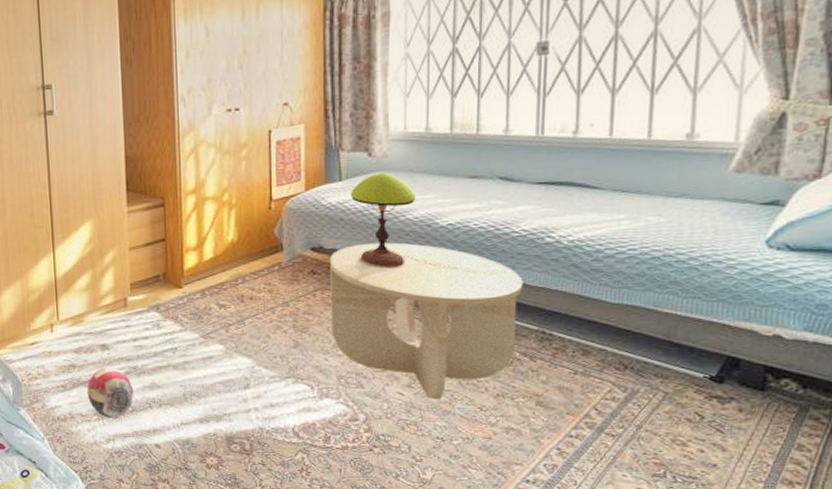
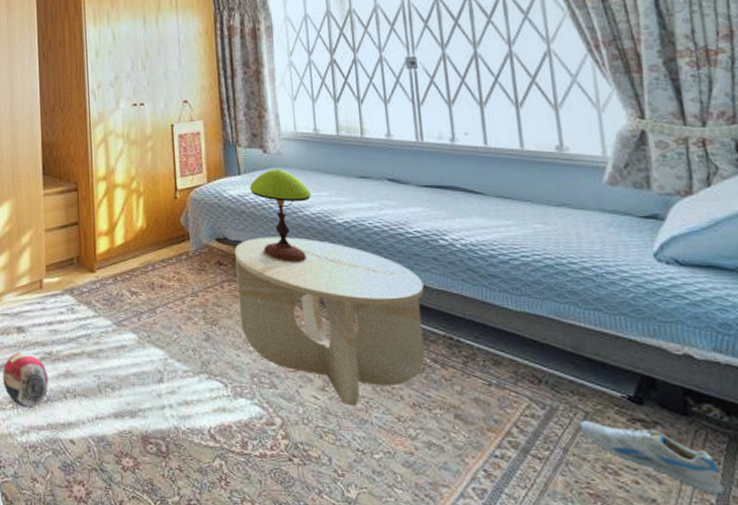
sneaker: none [656,400,784,456] -> present [578,420,725,494]

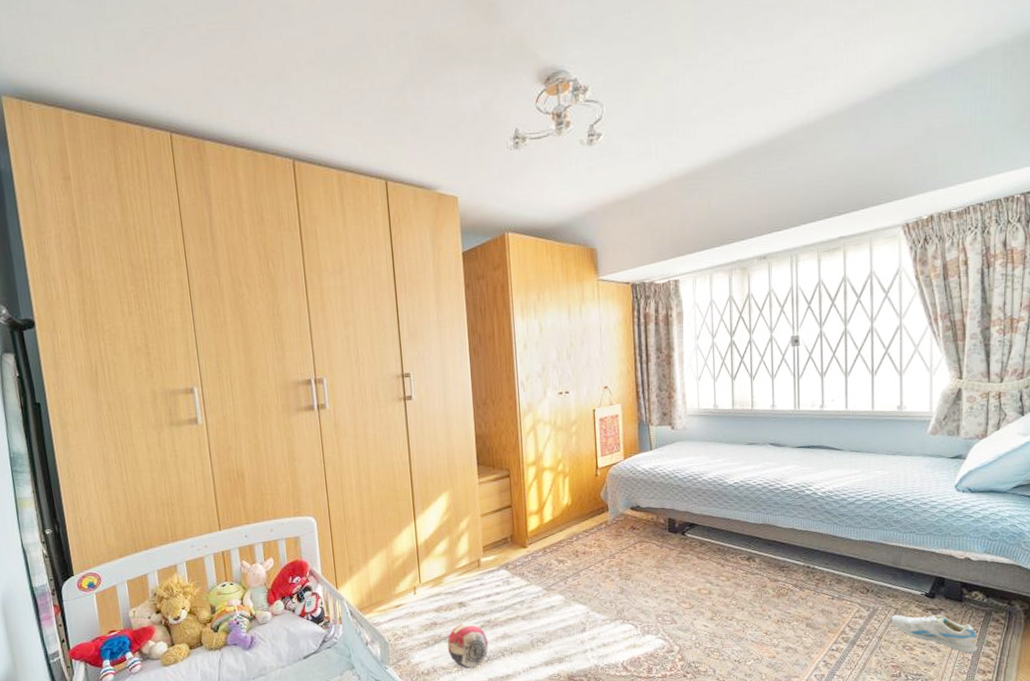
side table: present [235,237,426,407] -> none [646,500,792,629]
table lamp: present [249,169,413,274] -> none [659,442,784,522]

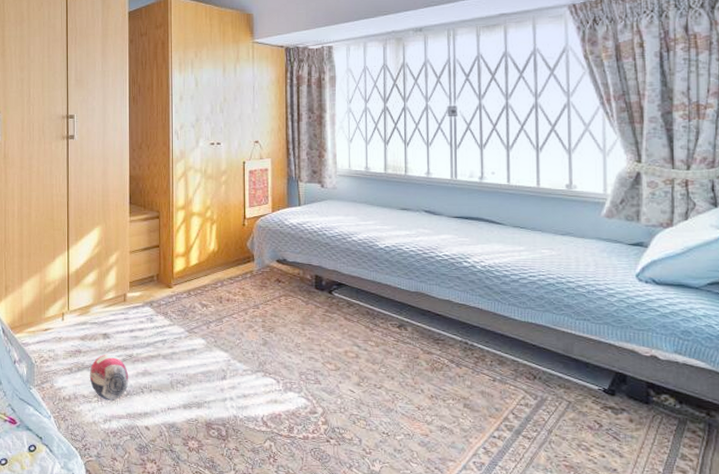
sneaker: present [890,614,978,653] -> none [562,408,671,464]

